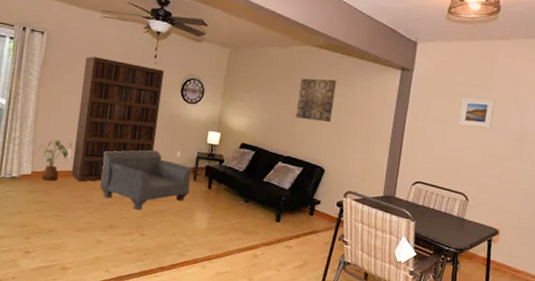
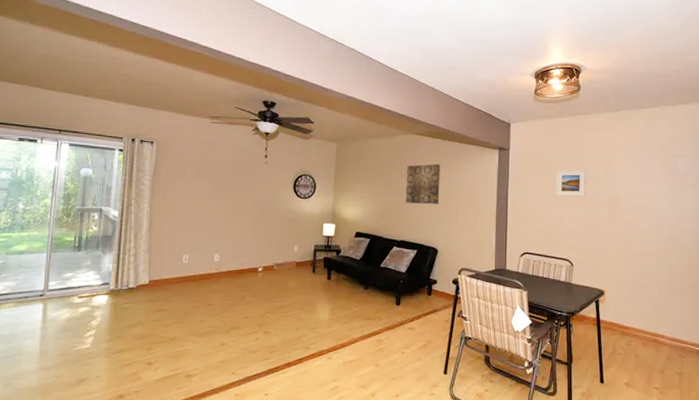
house plant: present [37,139,73,181] -> none [153,246,190,288]
bookcase: present [71,56,164,182] -> none [190,162,275,286]
armchair: present [100,150,192,210] -> none [219,247,311,308]

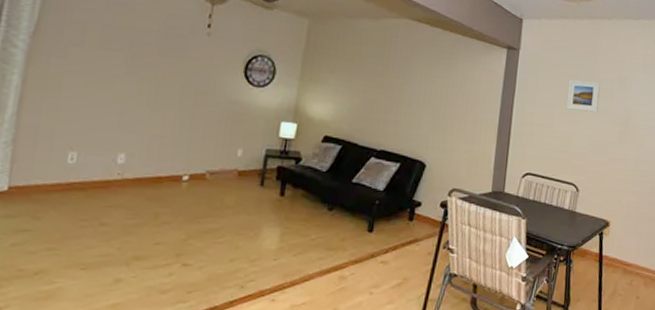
wall art: present [405,164,441,205] -> none [391,56,438,109]

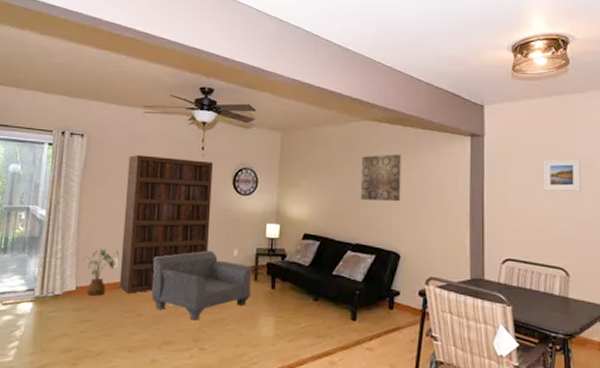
house plant: none [19,138,80,199] -> present [81,248,120,296]
bookcase: none [75,23,221,197] -> present [119,155,213,293]
armchair: none [121,148,259,231] -> present [151,250,252,320]
wall art: none [391,56,438,109] -> present [360,154,401,202]

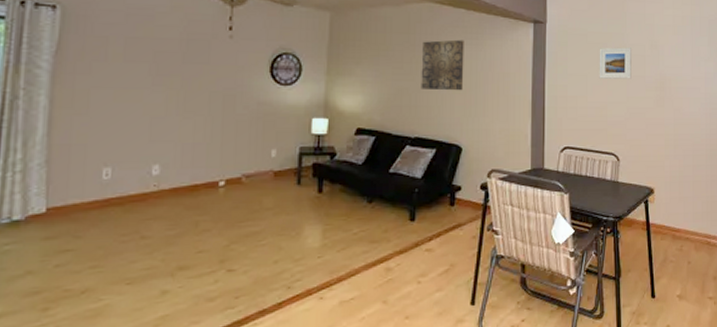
house plant: present [81,248,120,296] -> none [54,155,114,218]
bookcase: present [119,155,213,293] -> none [113,35,244,211]
armchair: present [151,250,252,320] -> none [160,152,294,237]

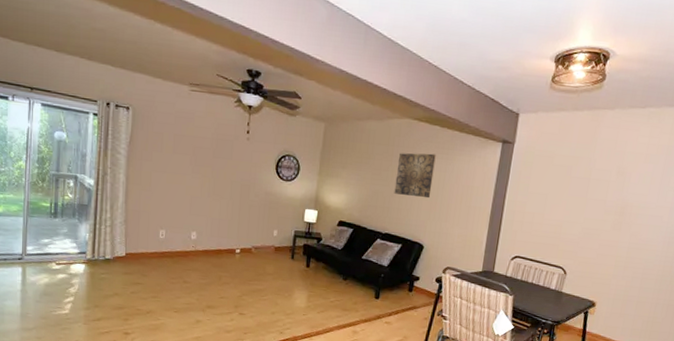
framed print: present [599,47,631,79] -> none [558,170,597,202]

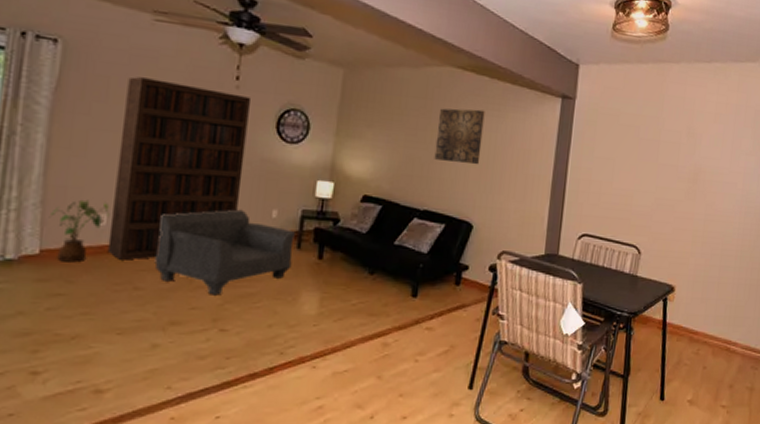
house plant: none [130,220,167,263] -> present [48,199,110,263]
bookcase: none [166,133,257,263] -> present [107,76,250,260]
armchair: none [196,229,290,290] -> present [154,209,295,296]

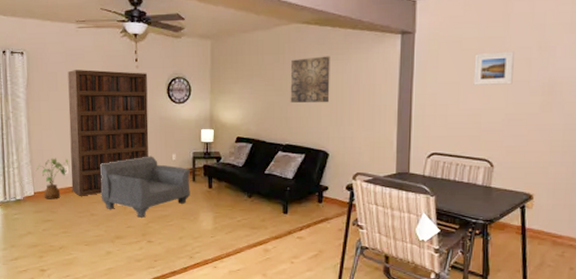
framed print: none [627,131,666,168] -> present [473,51,514,85]

